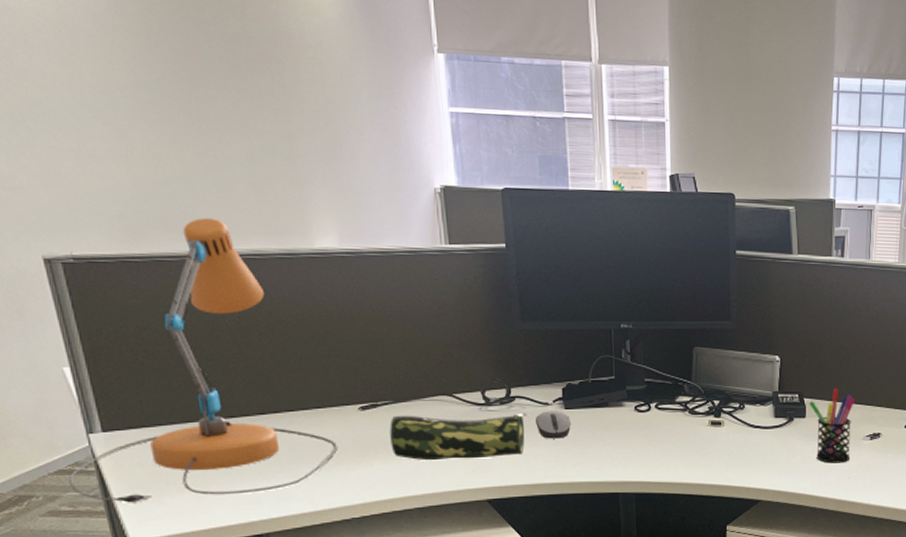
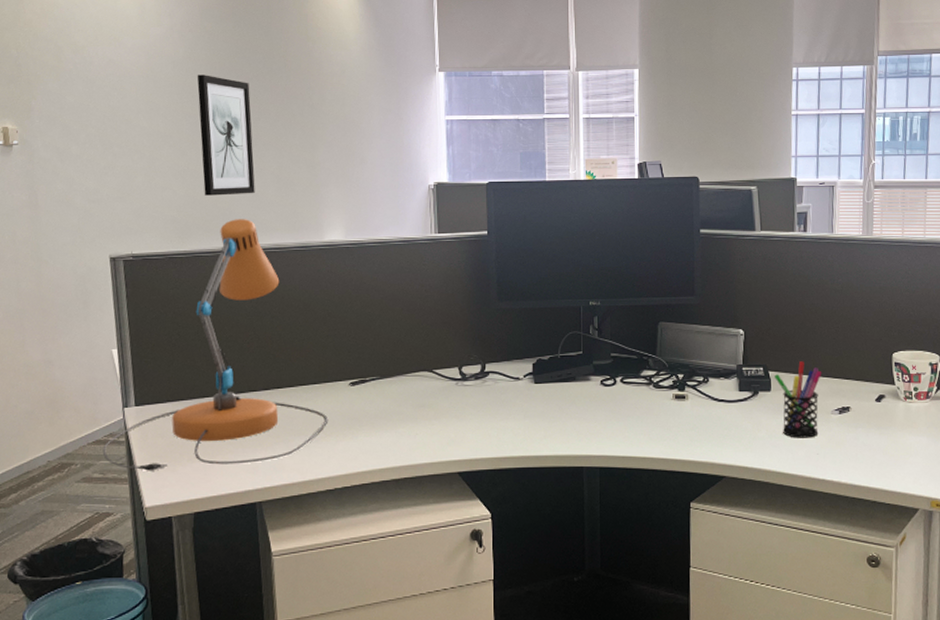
wall art: none [128,34,222,189] -> present [197,75,255,196]
pencil case: present [389,412,527,461] -> none [374,387,499,434]
computer mouse: present [536,411,572,439] -> none [507,385,541,413]

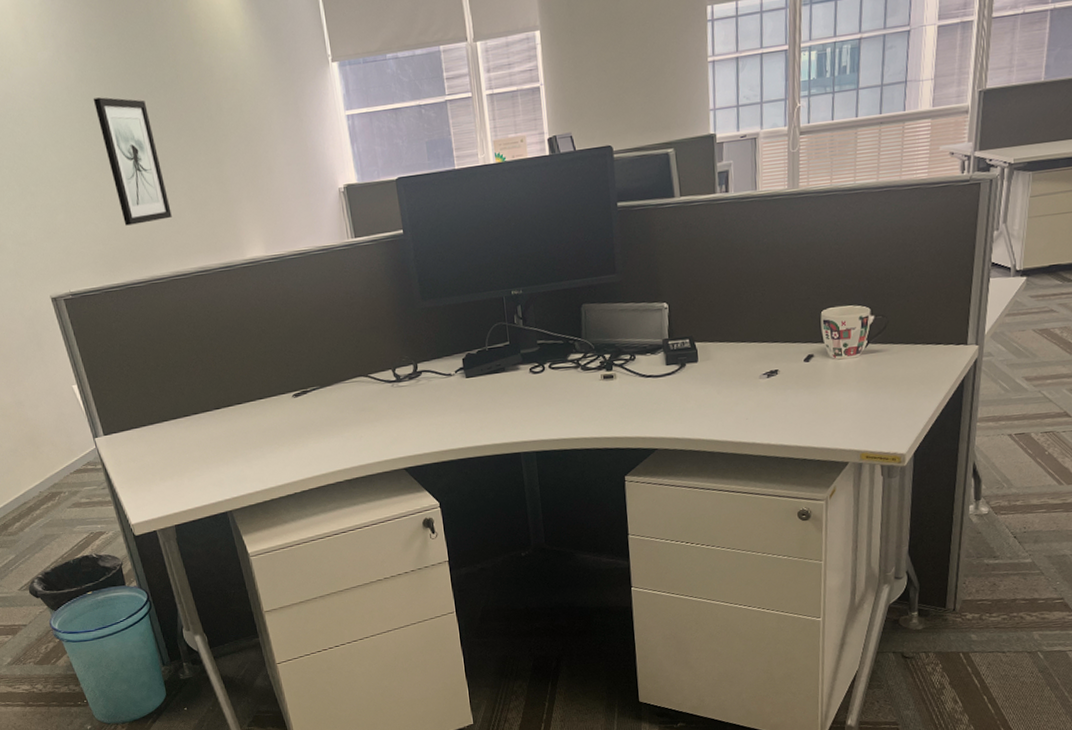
desk lamp: present [102,219,329,471] -> none [84,245,279,493]
pen holder: present [775,361,822,438] -> none [701,329,749,406]

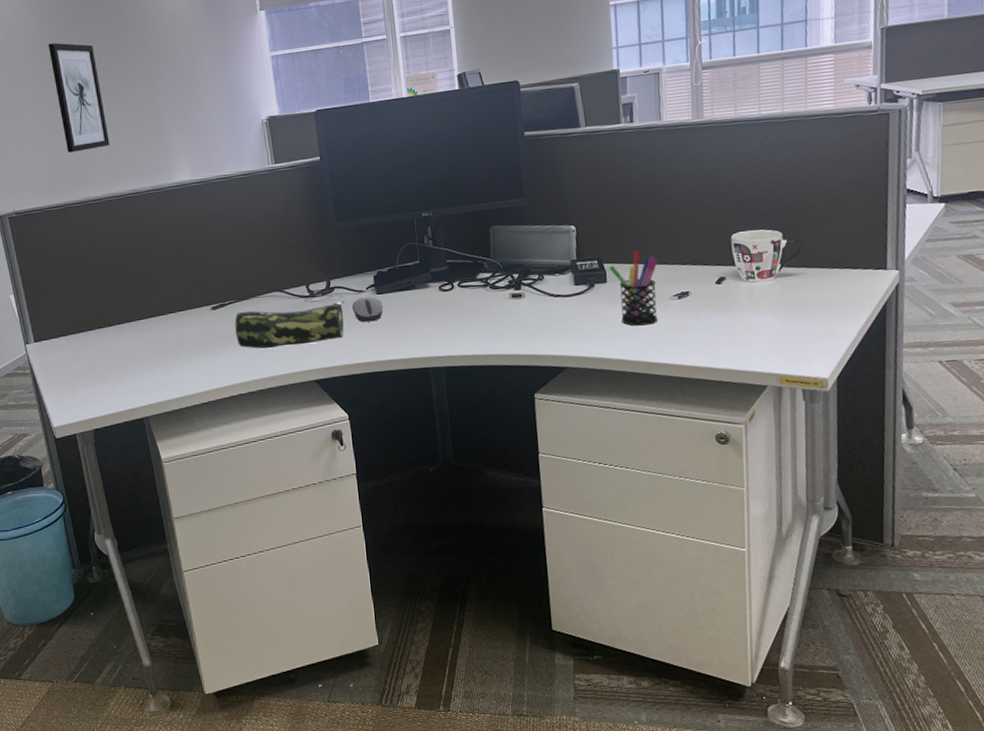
pencil case: none [318,385,433,438] -> present [234,300,345,349]
computer mouse: none [441,380,474,408] -> present [352,296,384,323]
pen holder: none [701,329,749,406] -> present [609,251,659,326]

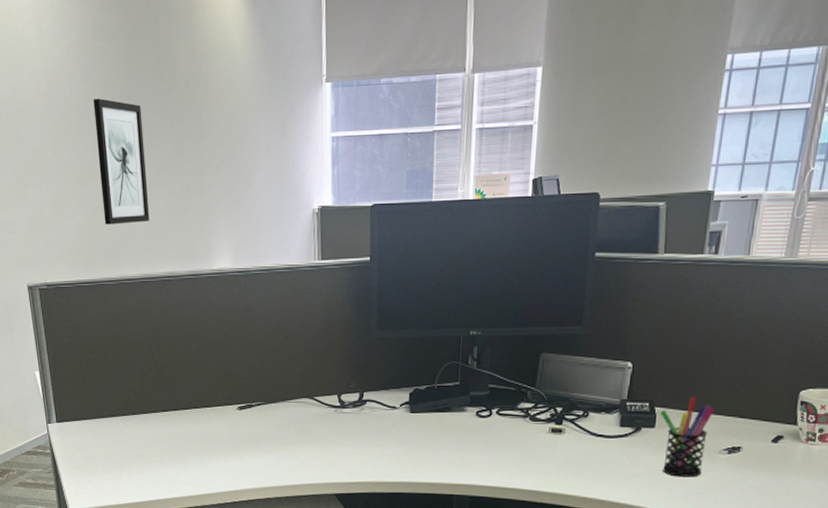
pencil case: present [234,300,345,349] -> none [260,415,376,457]
computer mouse: present [352,296,384,323] -> none [383,414,416,441]

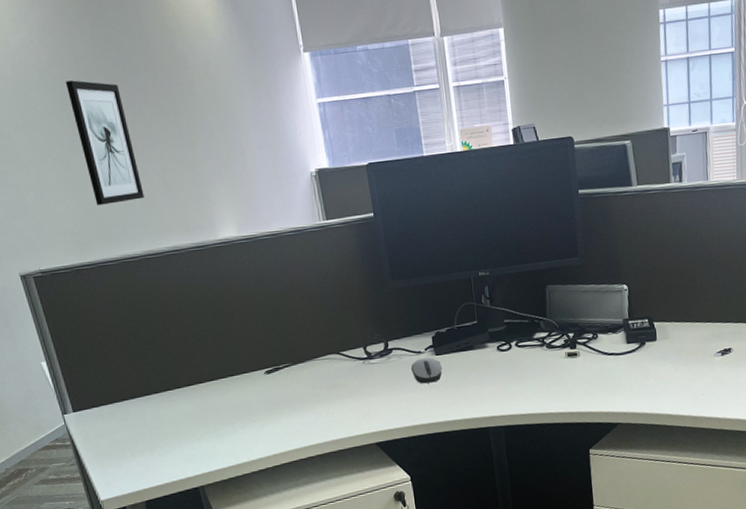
computer mouse: none [383,414,416,441] -> present [411,357,443,384]
pen holder: present [661,397,715,477] -> none [659,309,704,382]

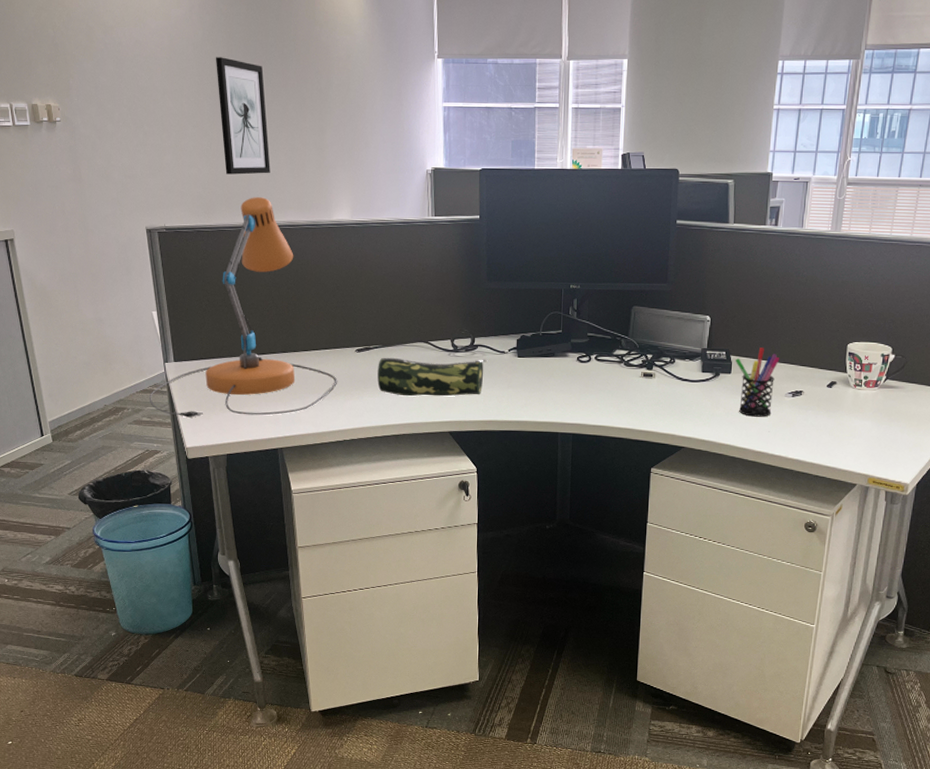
desk lamp: none [52,224,251,469] -> present [149,197,338,418]
pencil case: none [290,362,404,413] -> present [377,357,487,397]
computer mouse: present [411,357,443,384] -> none [493,358,523,383]
pen holder: none [659,309,704,382] -> present [736,348,780,417]

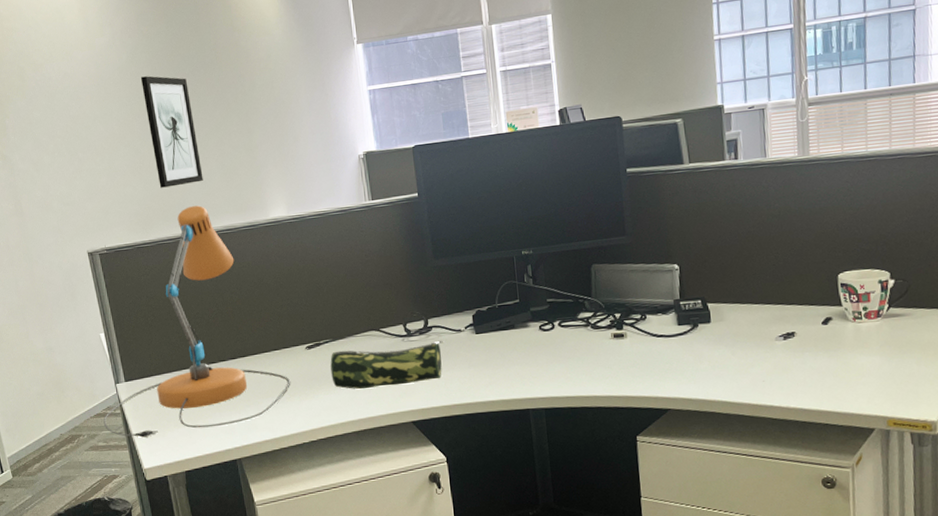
pen holder: present [736,348,780,417] -> none [713,290,764,367]

